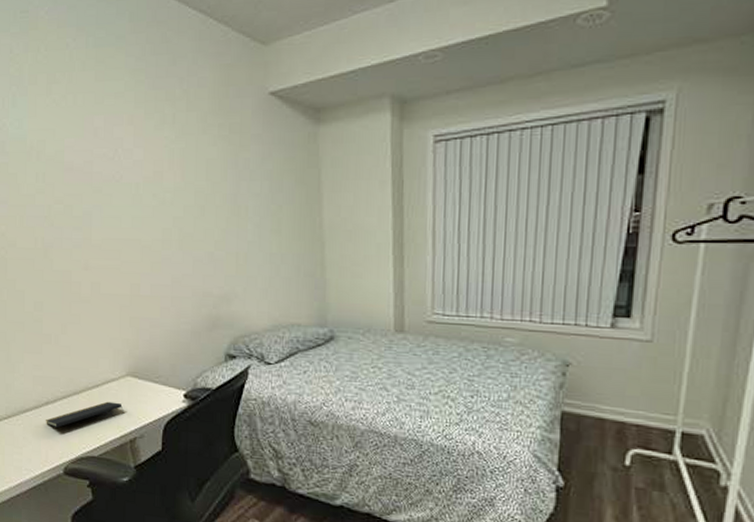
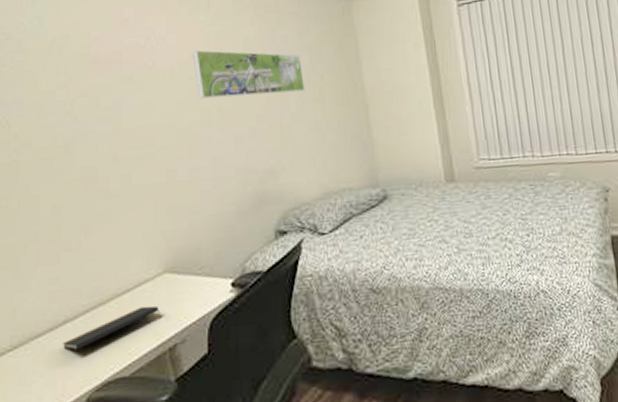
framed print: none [157,168,264,221] -> present [192,50,306,99]

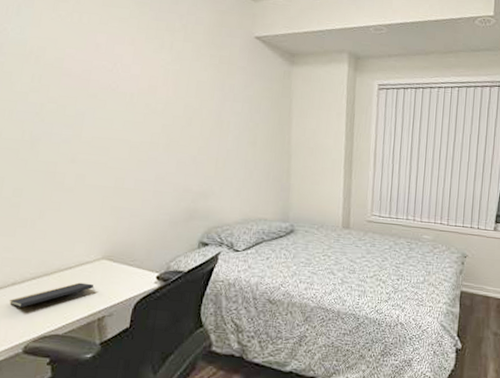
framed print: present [192,50,306,99] -> none [151,83,243,135]

